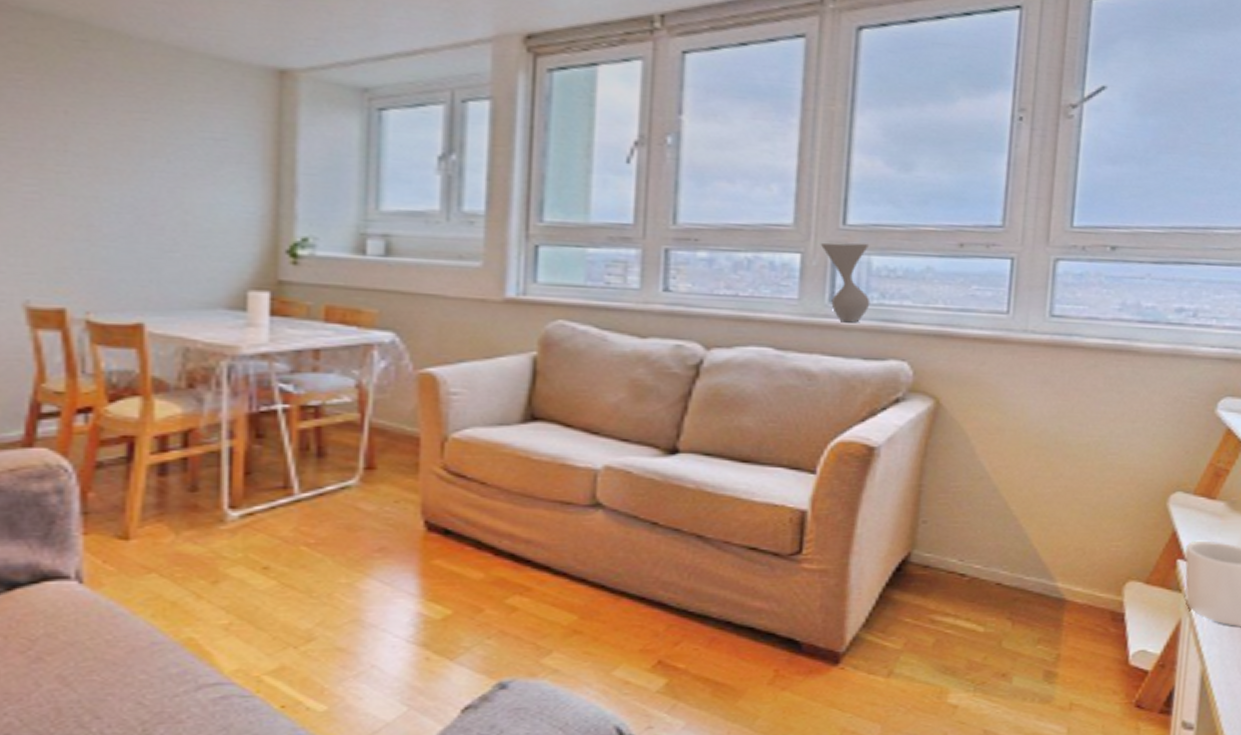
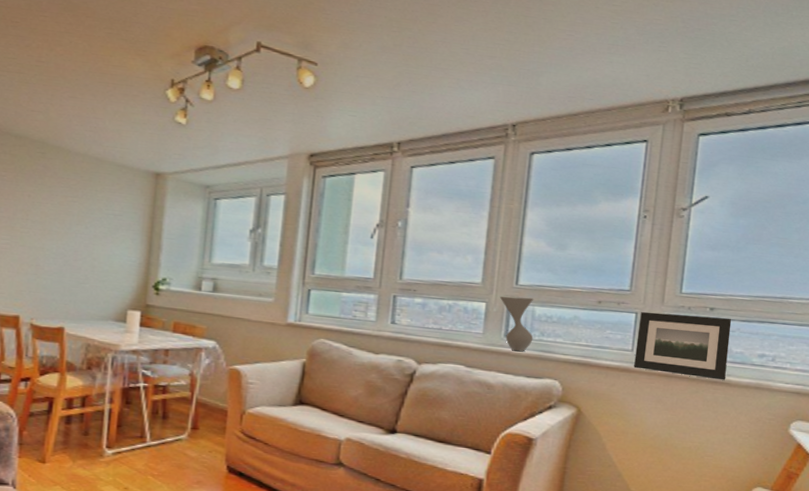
picture frame: none [1010,256,1140,347] -> present [634,311,732,380]

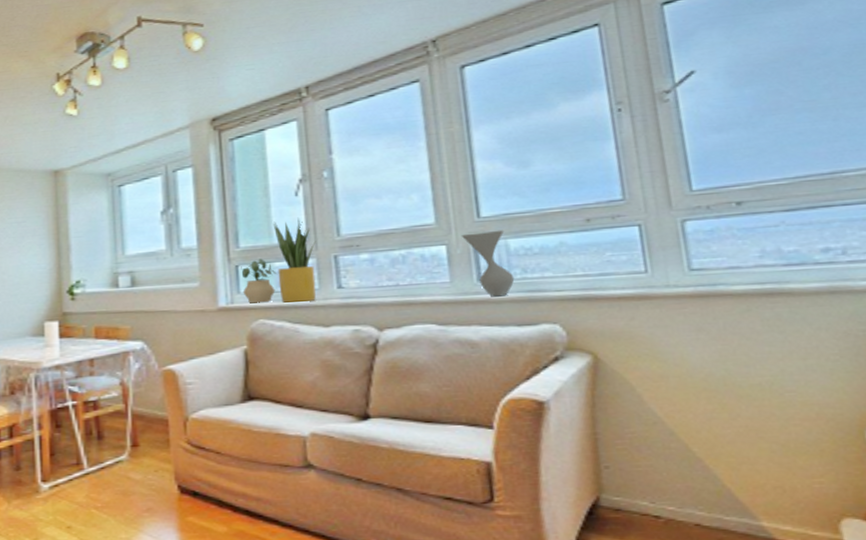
potted plant: none [310,287,342,326] -> present [240,258,277,304]
planter: none [342,257,382,331] -> present [273,217,317,303]
picture frame: present [634,311,732,380] -> none [645,210,784,293]

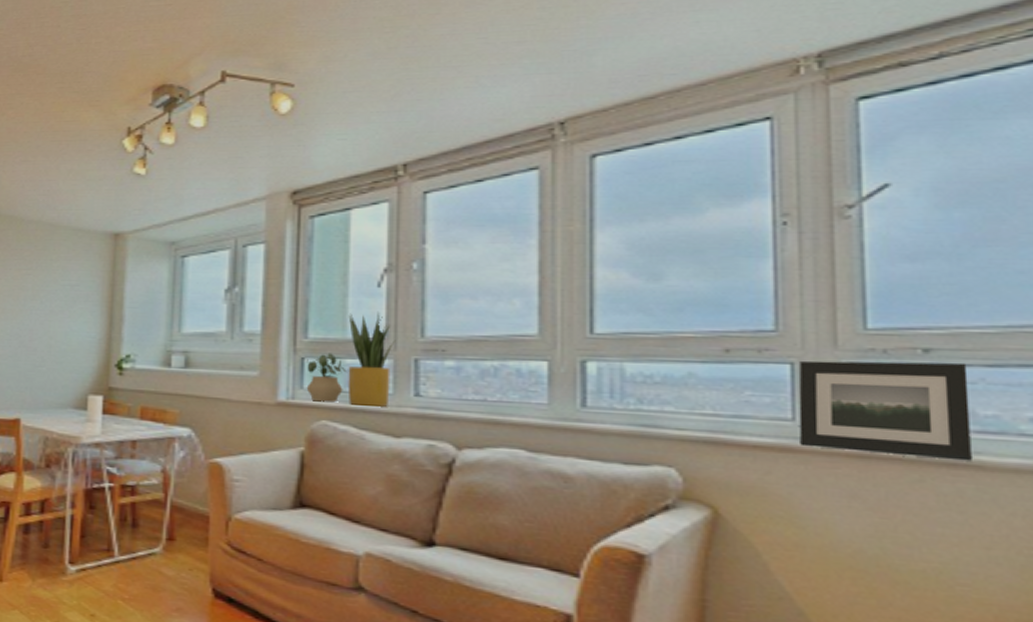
decorative vase: present [461,230,515,297] -> none [567,350,627,428]
picture frame: none [645,210,784,293] -> present [799,360,972,461]

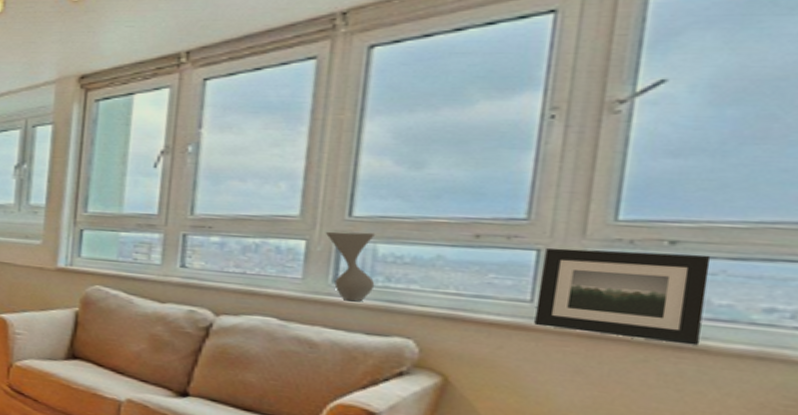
potted plant: present [306,353,347,403] -> none [83,226,121,270]
planter: present [348,311,397,408] -> none [120,190,168,276]
decorative vase: none [567,350,627,428] -> present [325,231,376,302]

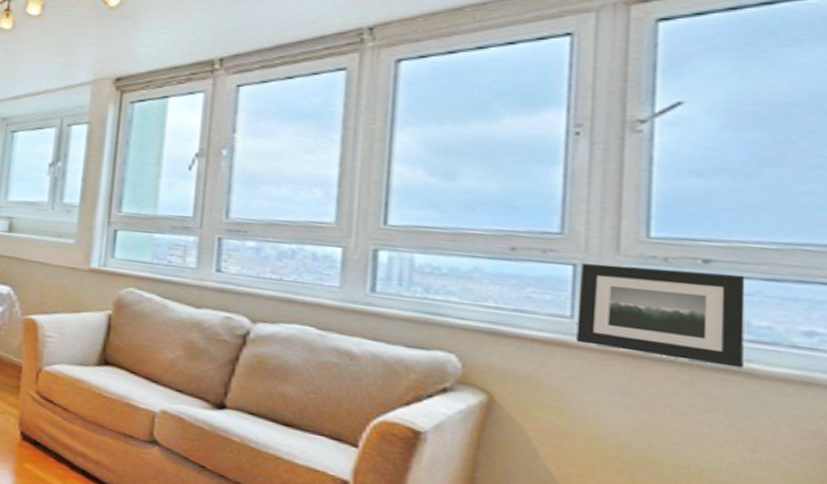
decorative vase: present [325,231,376,302] -> none [361,239,414,313]

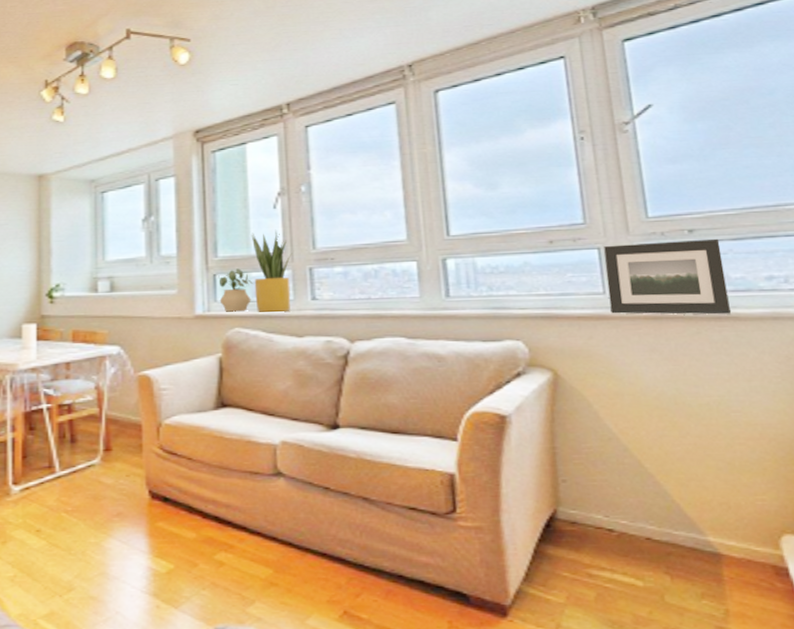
potted plant: none [117,227,155,273] -> present [217,268,253,312]
planter: none [155,192,203,280] -> present [251,229,293,313]

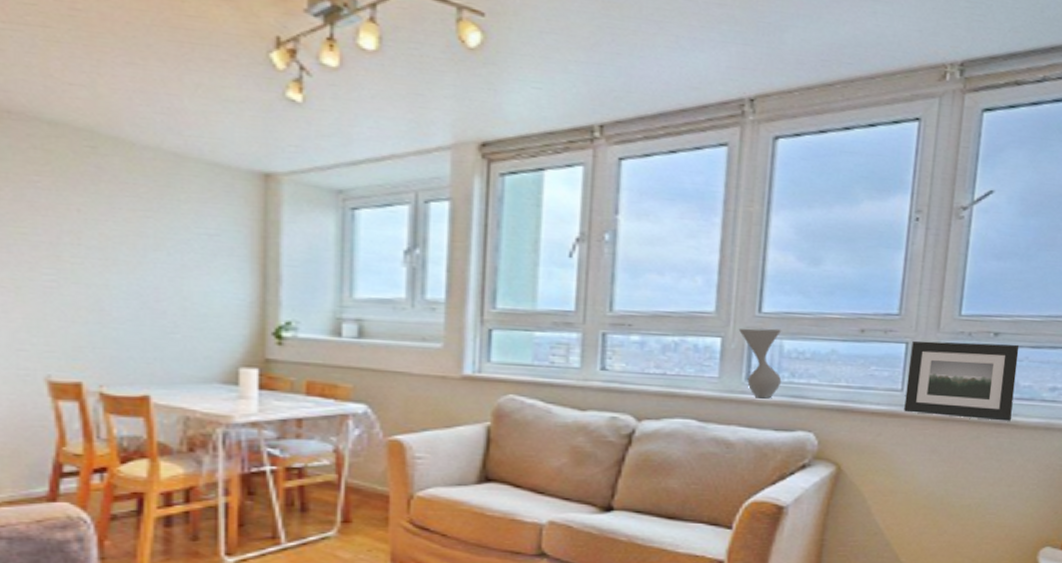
potted plant: present [217,268,253,312] -> none [493,325,535,376]
planter: present [251,229,293,313] -> none [536,282,586,381]
decorative vase: none [431,248,481,313] -> present [738,328,782,399]

